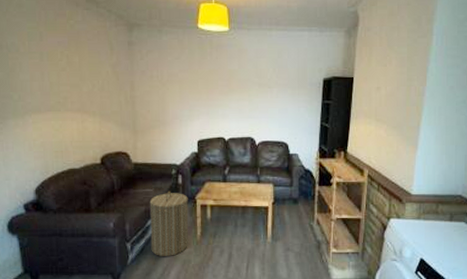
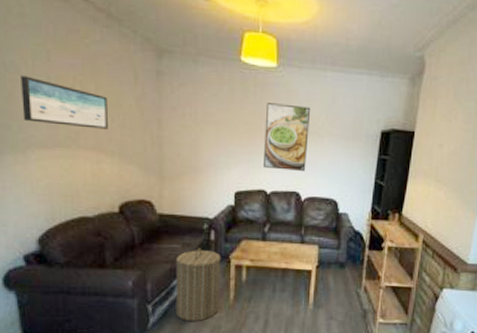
wall art: none [20,54,90,94] -> present [21,76,108,129]
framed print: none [220,61,260,119] -> present [262,103,311,171]

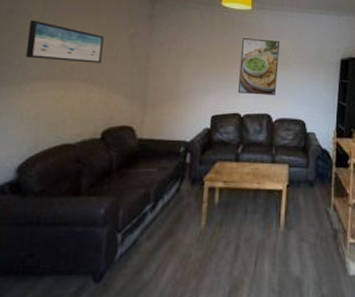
laundry hamper: present [176,247,221,322] -> none [145,170,195,251]

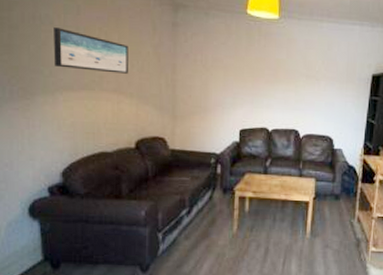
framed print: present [237,38,280,95] -> none [265,50,309,111]

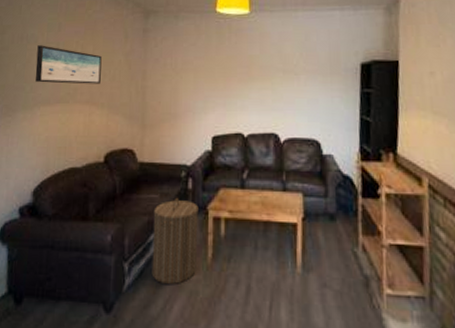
laundry hamper: none [184,180,226,250] -> present [151,197,199,285]

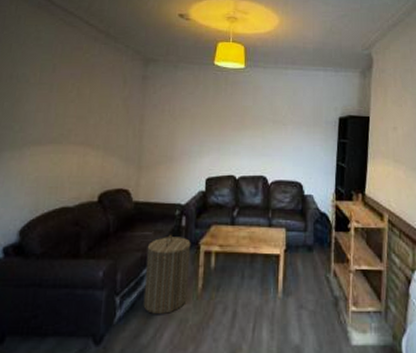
wall art: present [35,45,102,84] -> none [25,85,99,126]

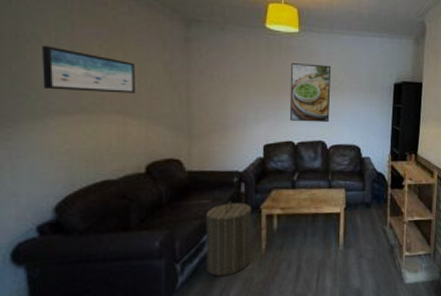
wall art: none [25,85,99,126] -> present [42,46,135,93]
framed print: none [232,98,275,156] -> present [289,63,332,122]

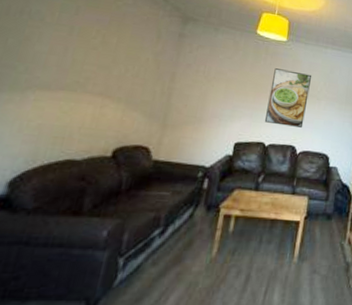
wall art: present [42,46,135,93] -> none [34,24,127,78]
laundry hamper: present [205,200,252,277] -> none [149,195,211,278]

